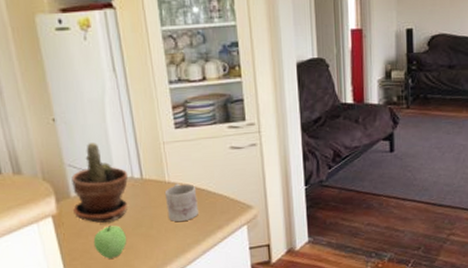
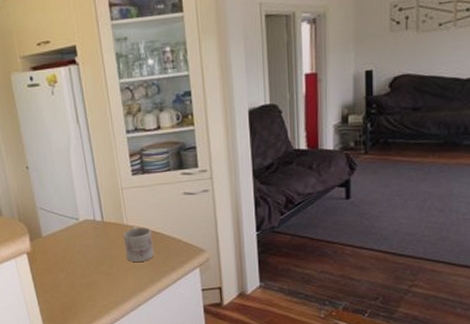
potted plant: present [72,143,129,223] -> none [43,188,91,261]
apple: present [93,225,127,259] -> none [61,263,91,293]

